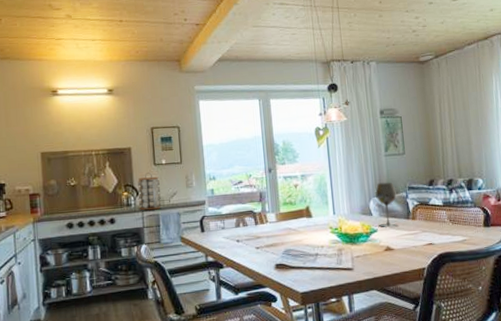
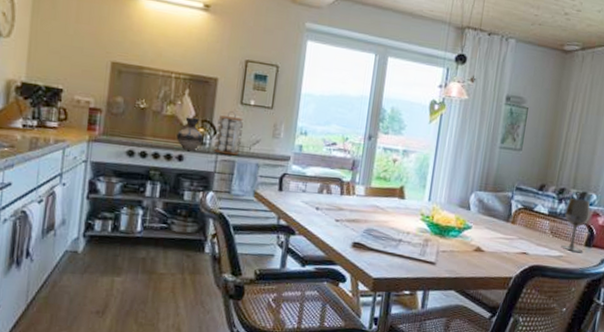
ceramic jug: none [106,184,129,214] -> present [176,117,204,151]
wineglass: present [375,182,398,228] -> none [474,176,502,228]
wine glass: none [457,185,483,234] -> present [561,197,591,253]

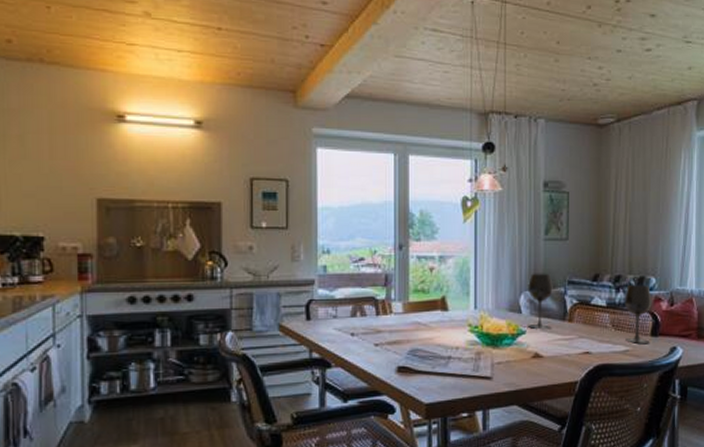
ceramic jug: present [176,117,204,151] -> none [182,250,214,288]
spice rack: present [214,110,244,156] -> none [227,236,258,287]
wineglass: none [474,176,502,228] -> present [528,273,553,330]

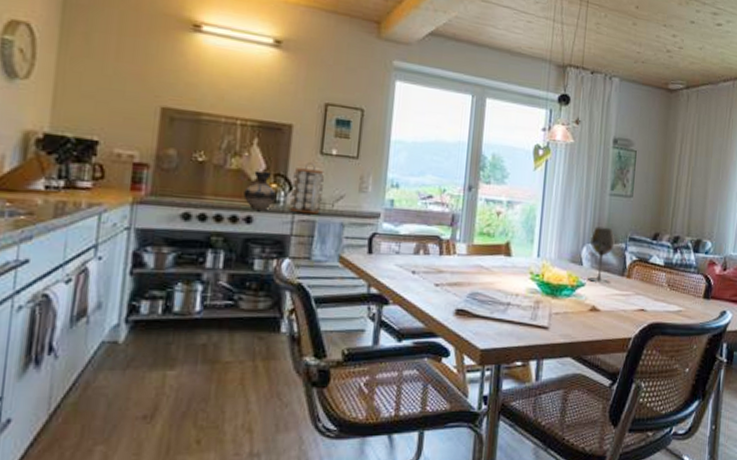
ceramic jug: none [182,250,214,288] -> present [243,170,277,211]
spice rack: none [227,236,258,287] -> present [290,161,325,215]
wine glass: present [624,284,652,345] -> none [679,246,707,306]

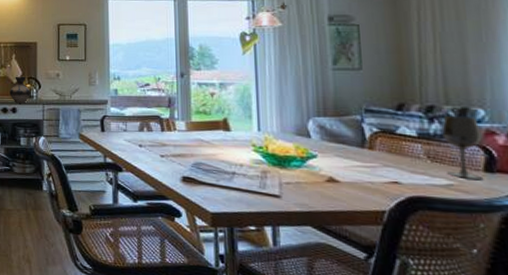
spice rack: present [290,161,325,215] -> none [41,66,63,104]
wineglass: present [588,226,615,284] -> none [316,100,348,156]
wine glass: none [679,246,707,306] -> present [441,115,482,181]

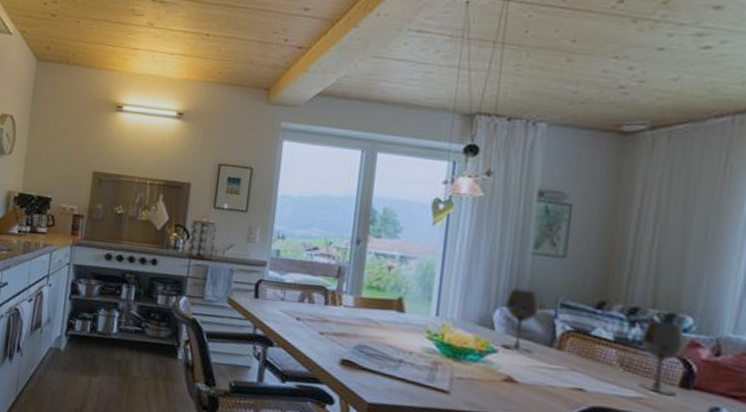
ceramic jug: present [9,76,31,103] -> none [151,221,177,255]
spice rack: none [41,66,63,104] -> present [187,214,218,260]
wineglass: none [316,100,348,156] -> present [501,288,540,354]

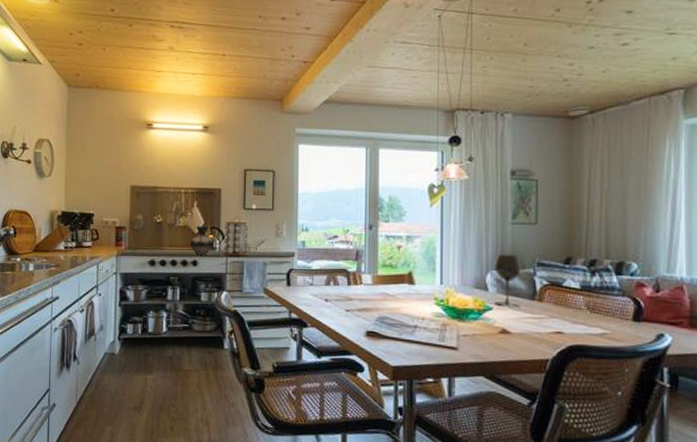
ceramic jug: none [151,221,177,255] -> present [190,226,214,256]
wine glass: present [638,319,685,396] -> none [601,268,633,329]

